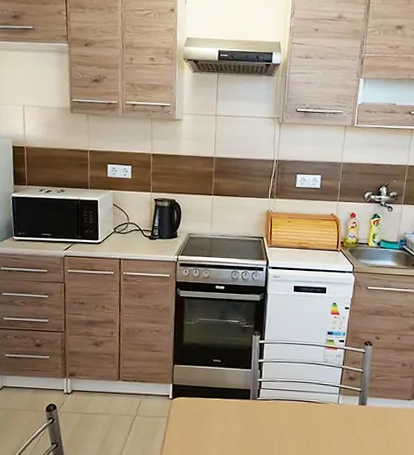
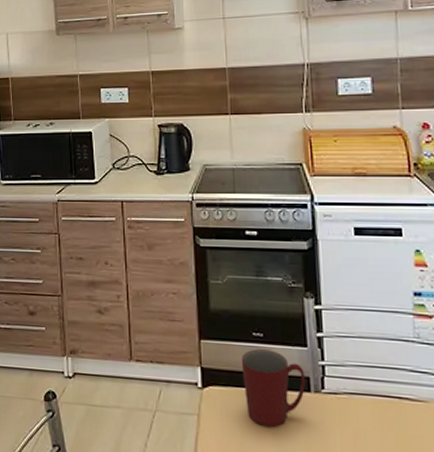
mug: none [203,371,247,423] -> present [241,349,305,427]

